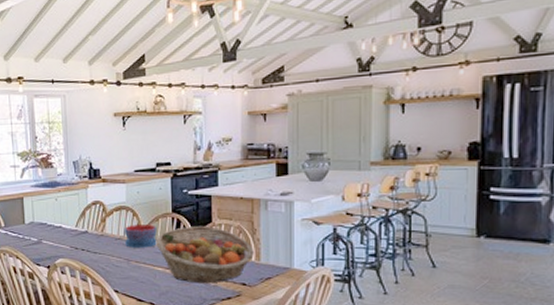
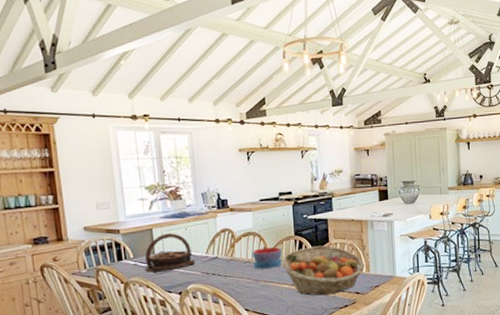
serving tray: none [15,203,65,243] -> present [145,233,196,272]

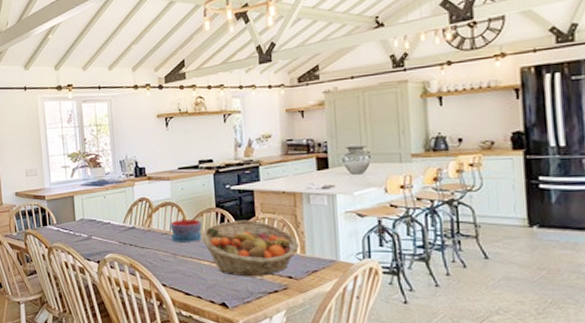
serving tray: present [145,233,196,272] -> none [67,201,114,239]

